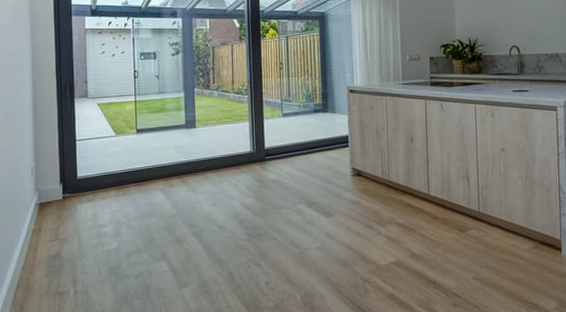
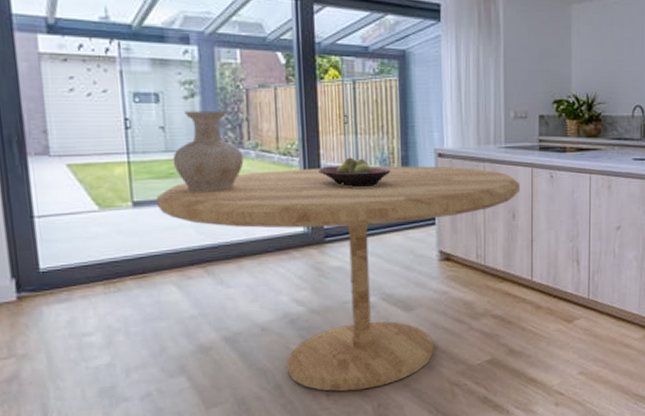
dining table: none [151,100,417,281] -> present [156,166,521,392]
vase: none [163,63,210,122] -> present [172,111,244,192]
fruit bowl: none [261,94,314,117] -> present [319,157,391,187]

